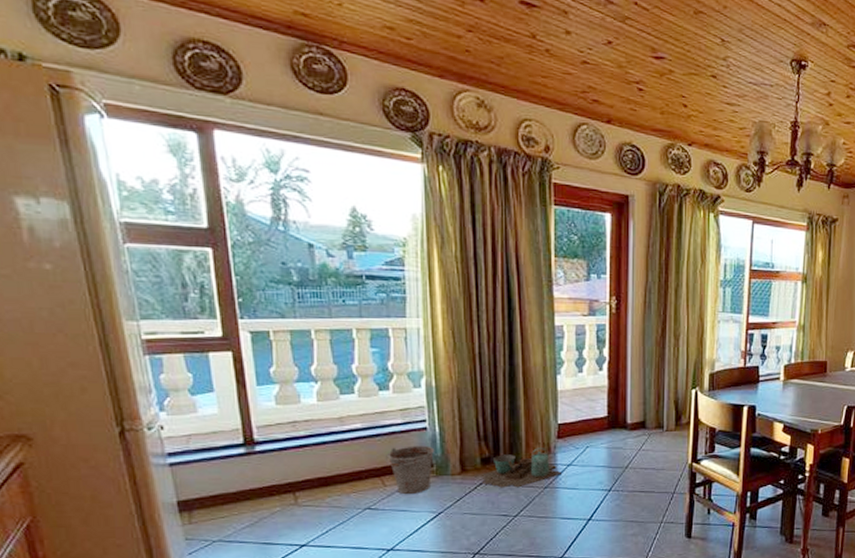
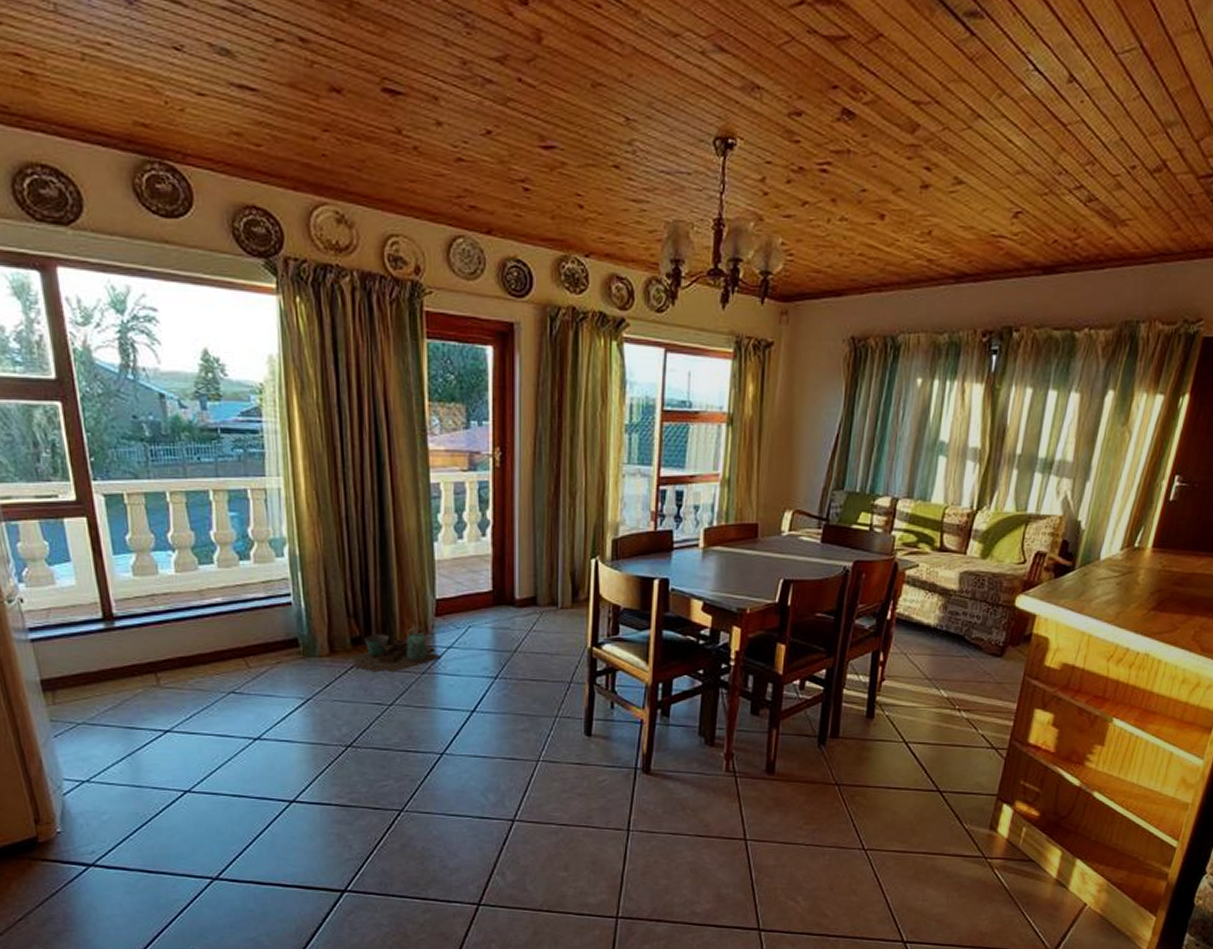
bucket: present [385,446,435,495] -> none [248,623,301,678]

